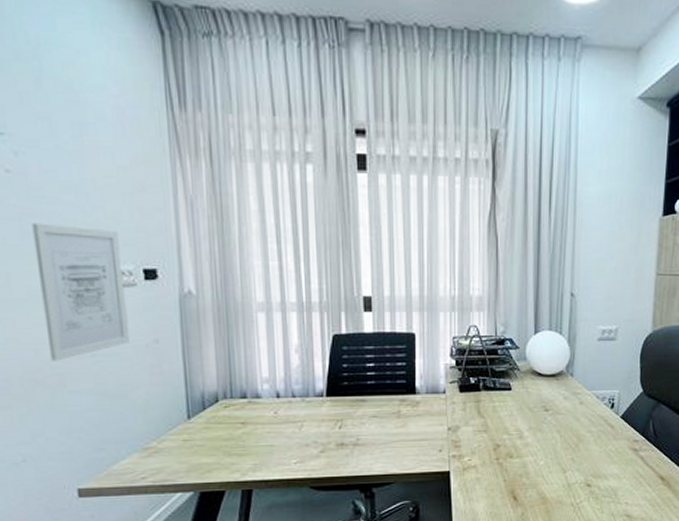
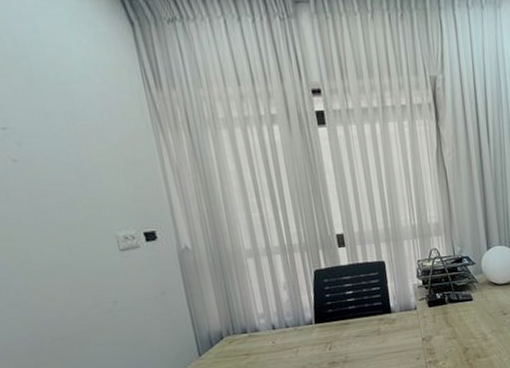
wall art: present [32,223,130,361] -> none [41,202,141,320]

